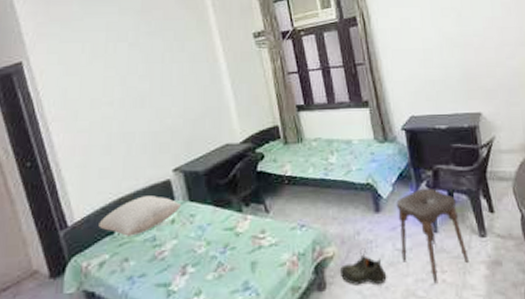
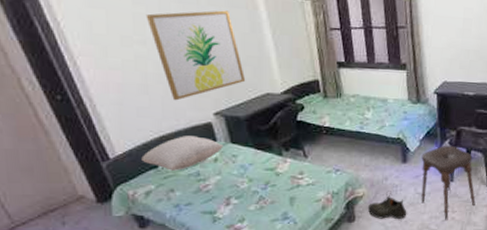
wall art: none [115,66,206,159] -> present [145,10,246,101]

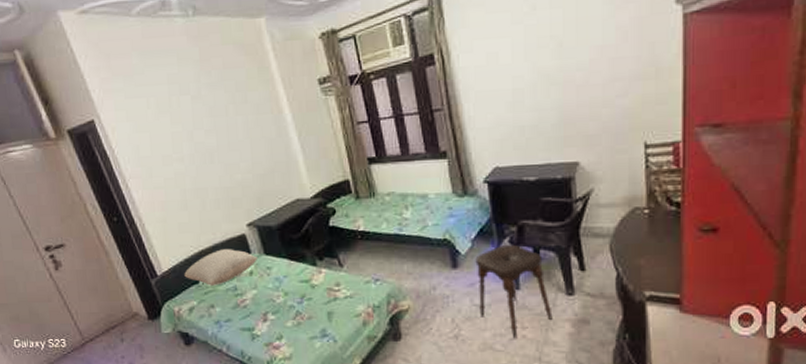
wall art: present [145,10,246,101] -> none [182,118,276,214]
shoe: present [367,191,407,219] -> none [414,302,463,337]

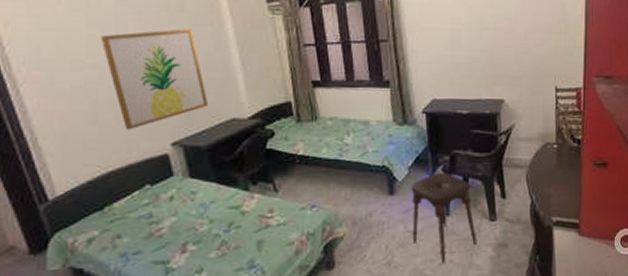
wall art: none [182,118,276,214] -> present [100,28,209,130]
pillow: present [184,249,257,286] -> none [85,170,180,212]

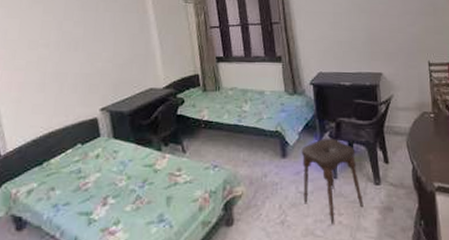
wall art: present [100,28,209,130] -> none [52,15,132,98]

